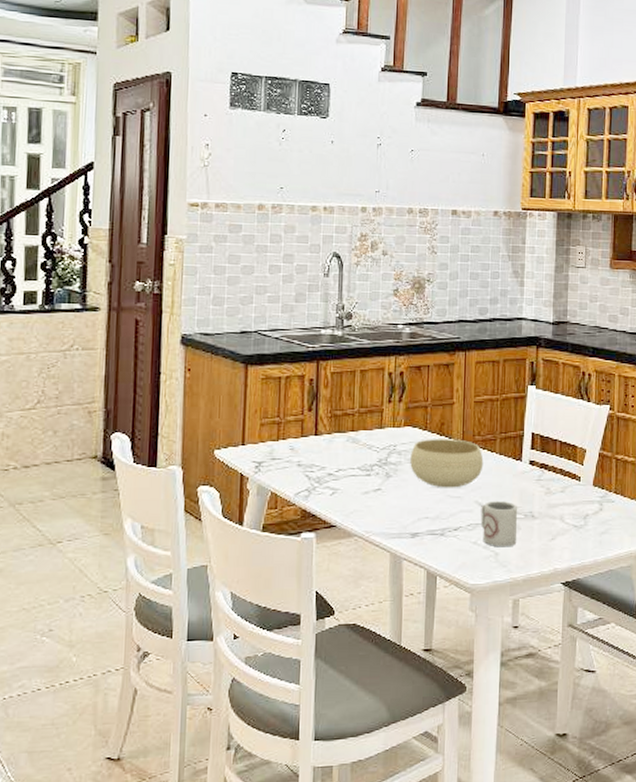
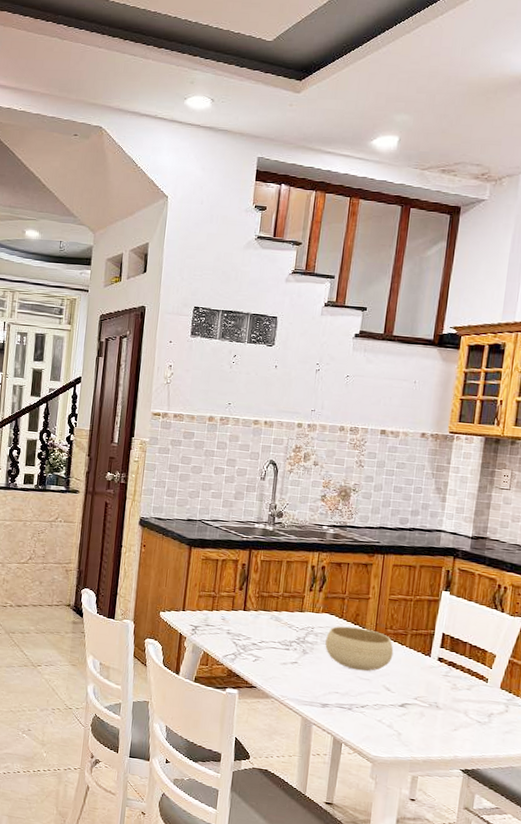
cup: present [480,500,518,548] -> none [386,687,424,730]

